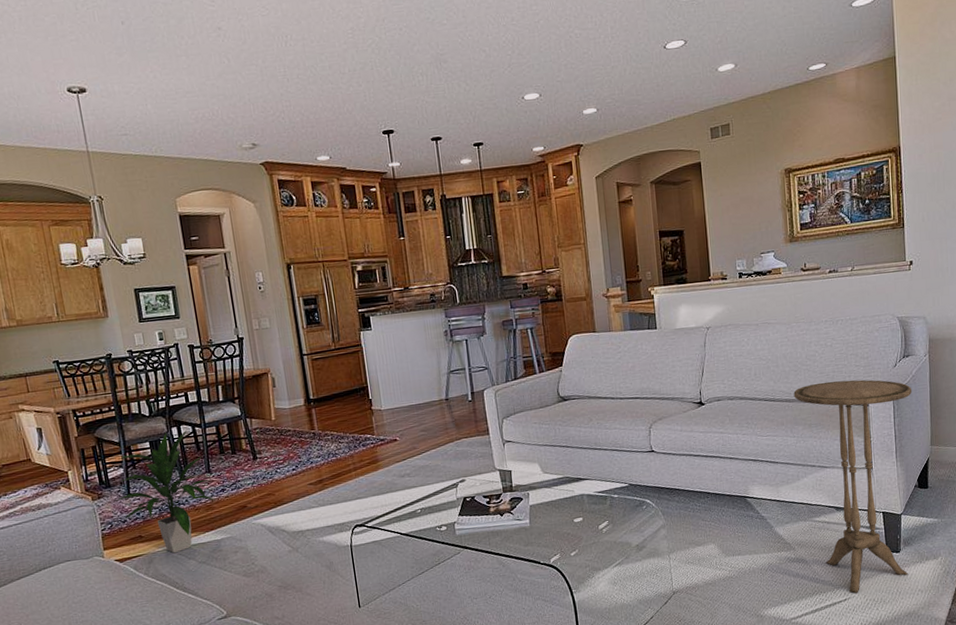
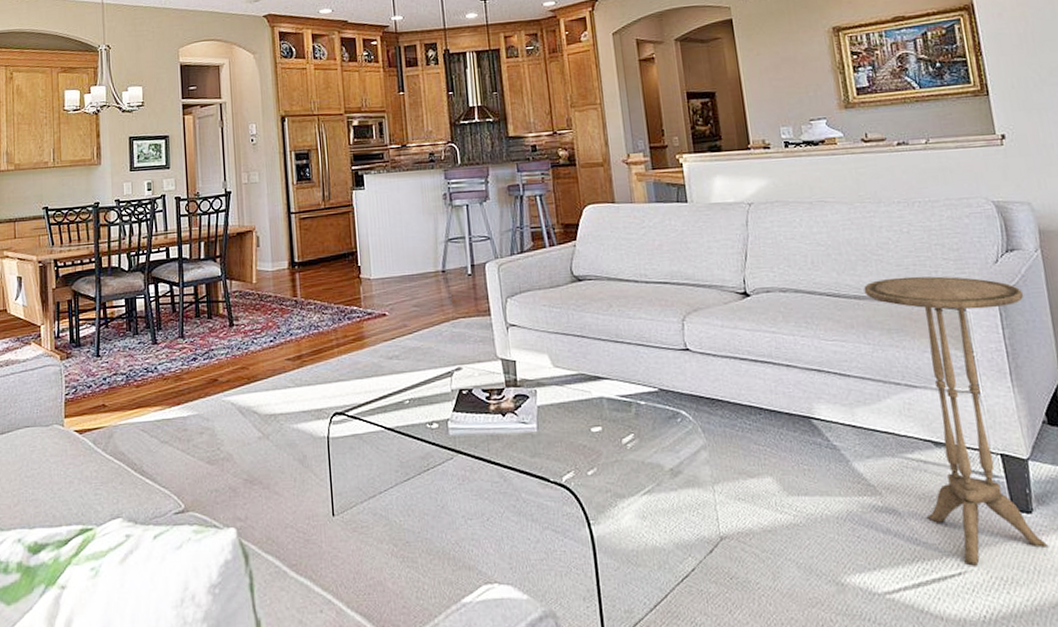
indoor plant: present [115,429,216,553] -> none [83,287,186,429]

